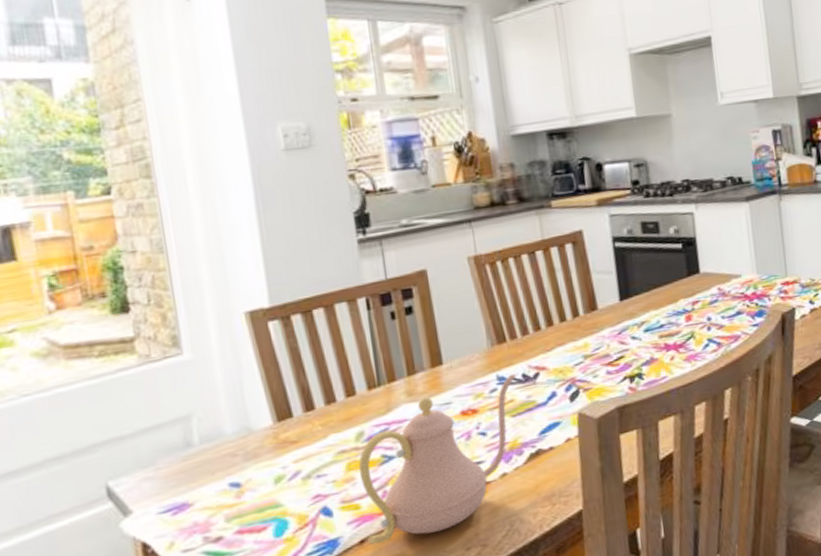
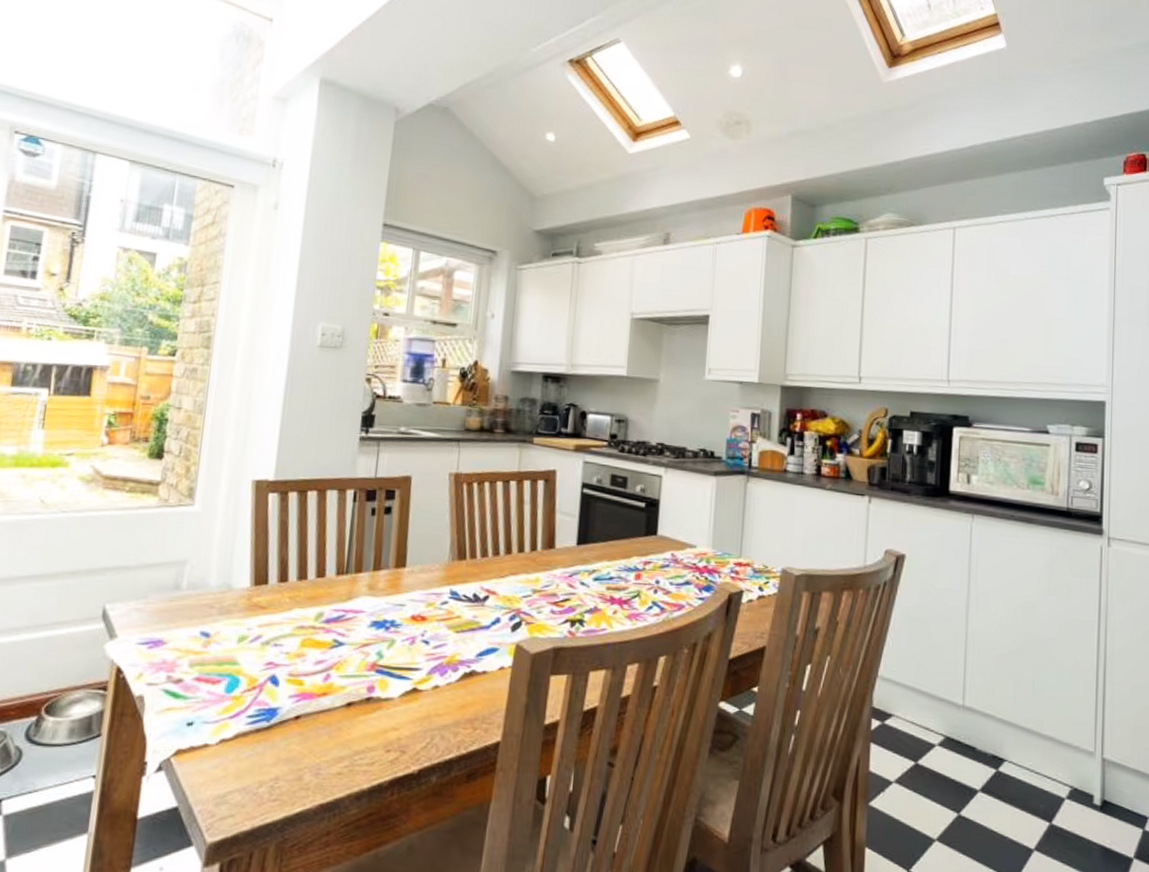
teapot: present [358,373,518,545] -> none [303,591,469,727]

